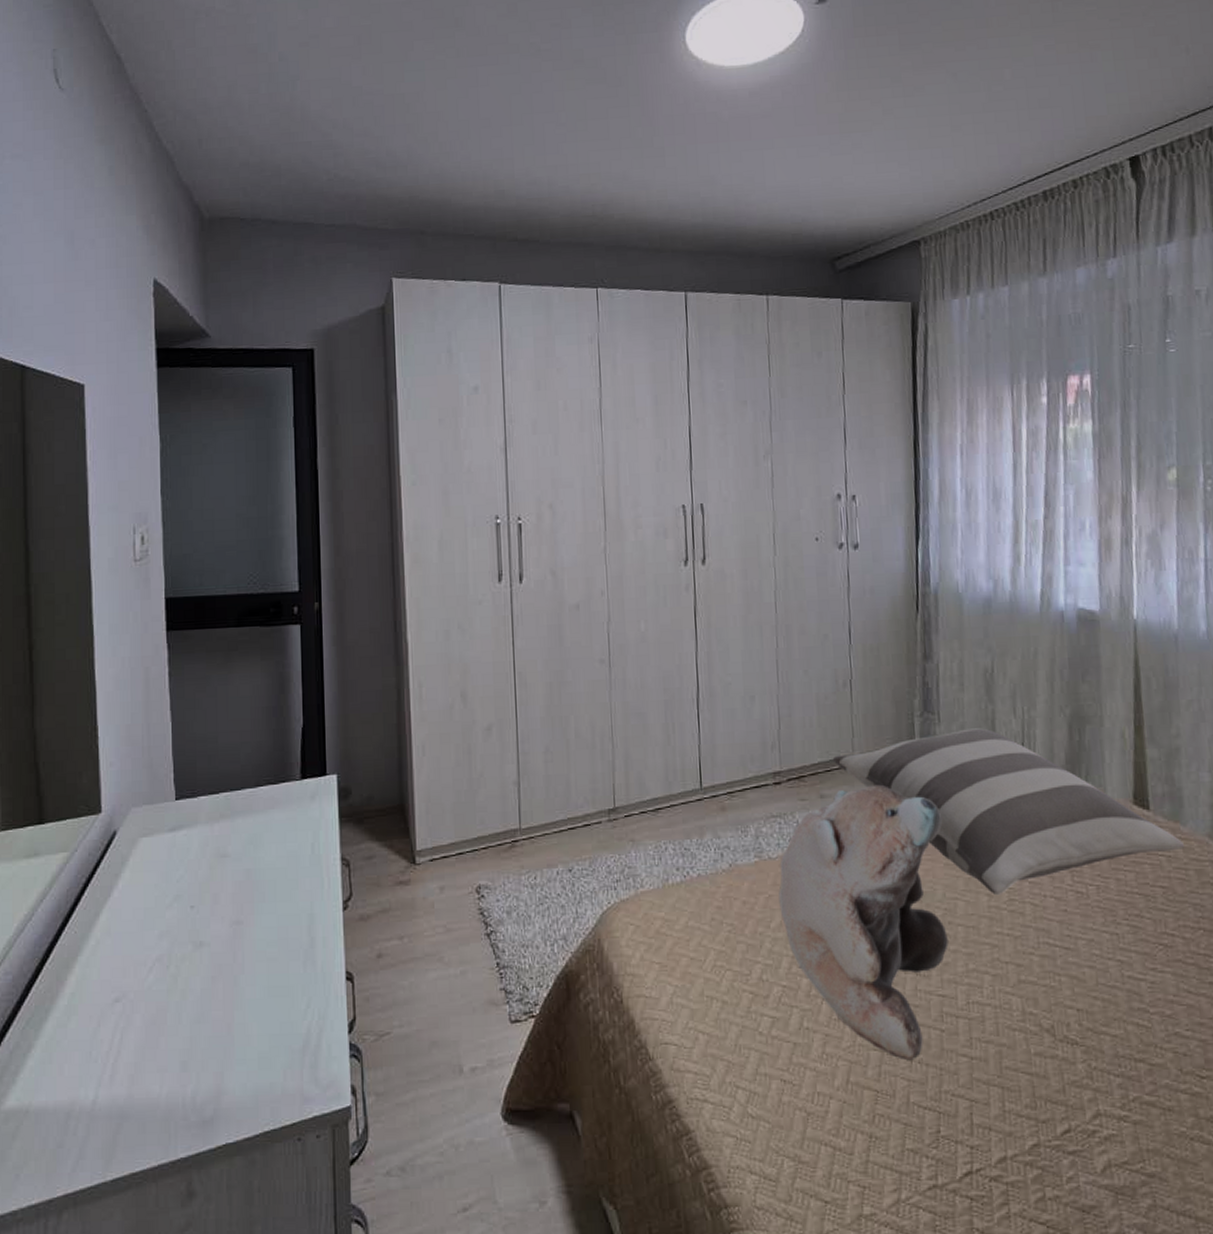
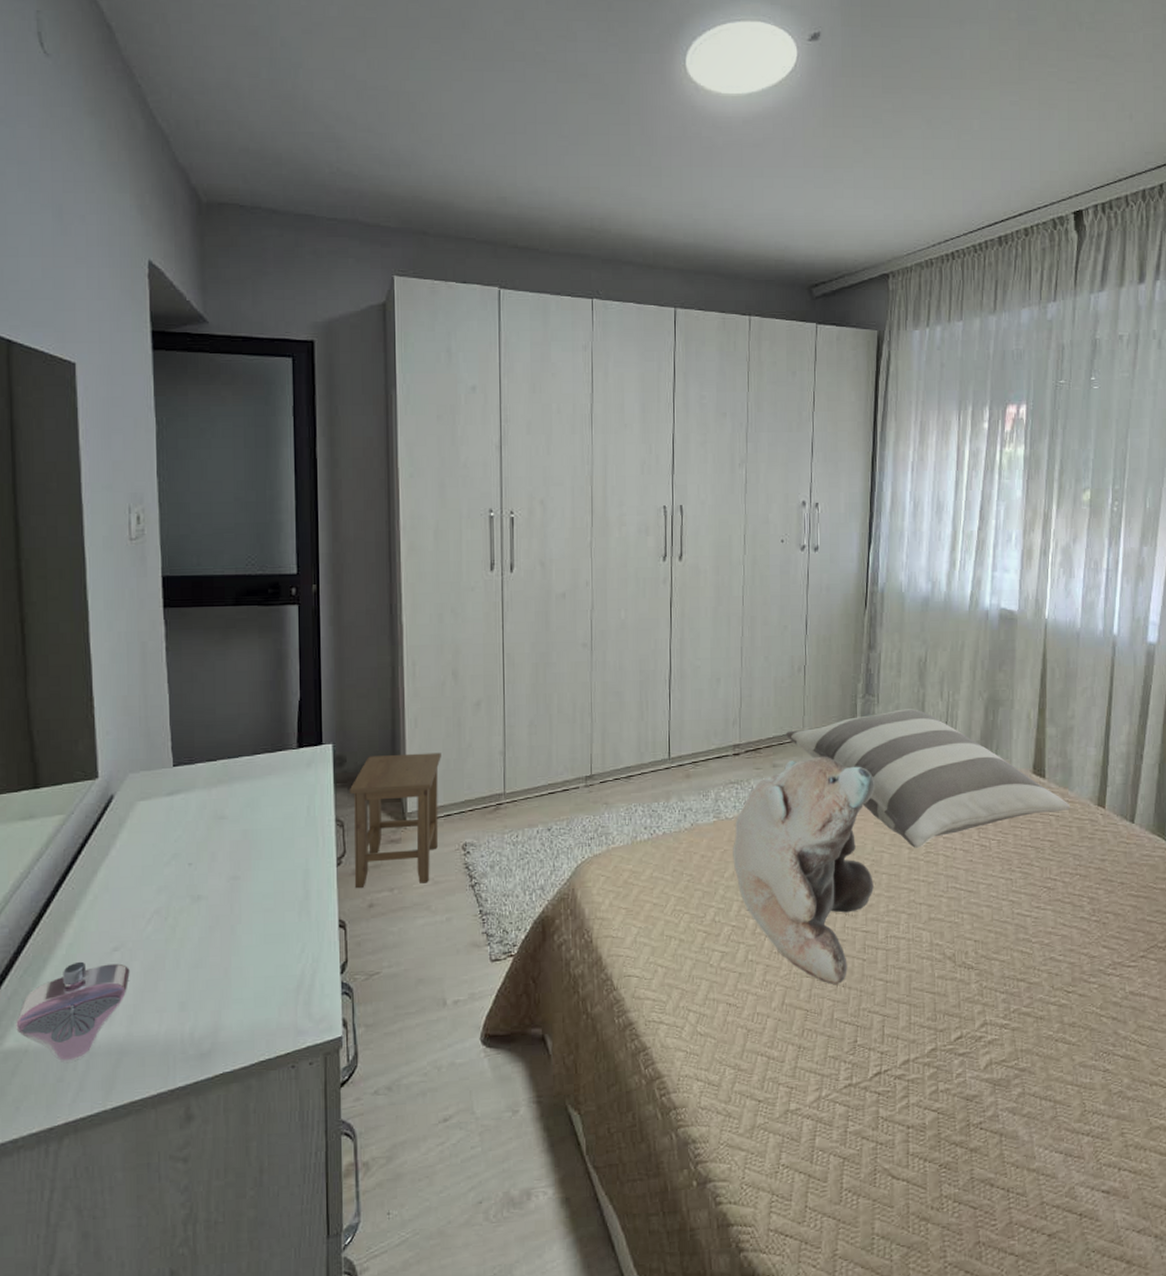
perfume bottle: none [16,1013,131,1127] -> present [15,961,130,1064]
stool: none [354,783,451,936] -> present [349,752,441,889]

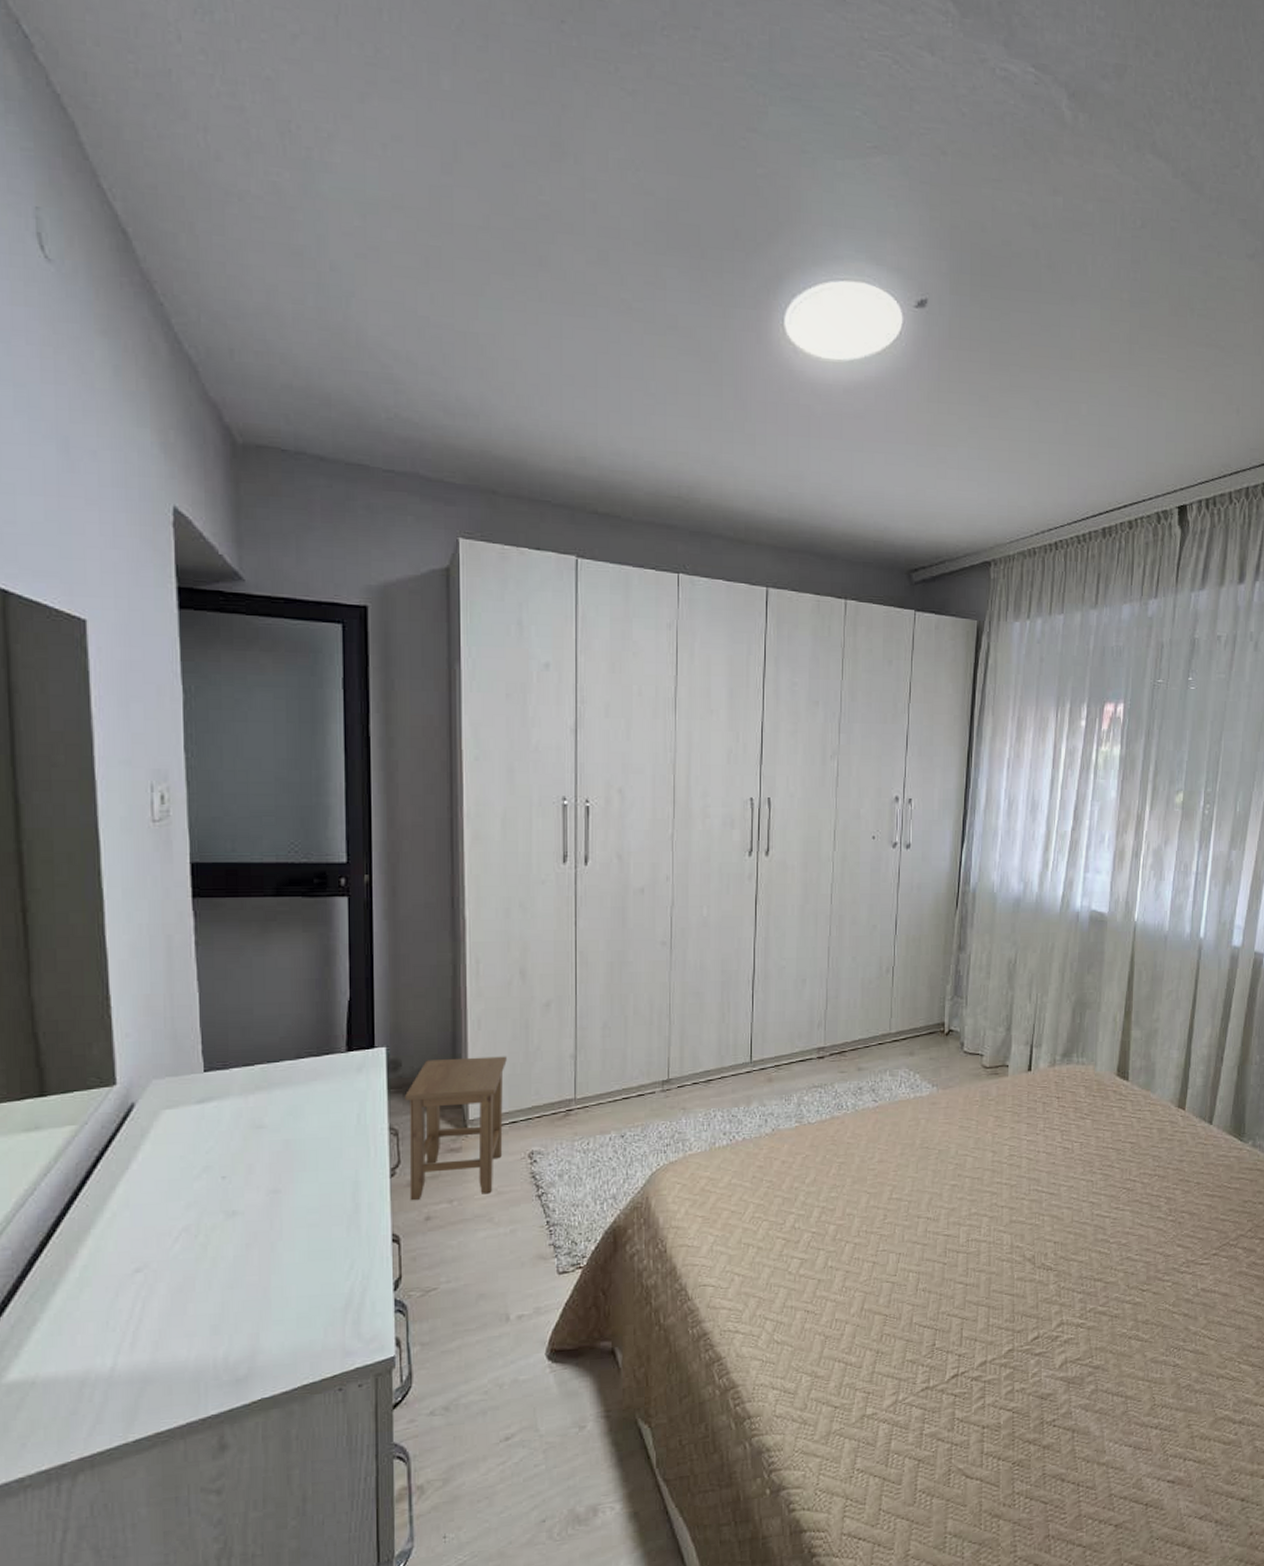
perfume bottle: present [15,961,130,1064] -> none [19,1284,154,1395]
stuffed animal: present [733,756,874,984] -> none [814,1059,960,1289]
pillow: present [785,709,1071,849] -> none [871,1011,1153,1152]

